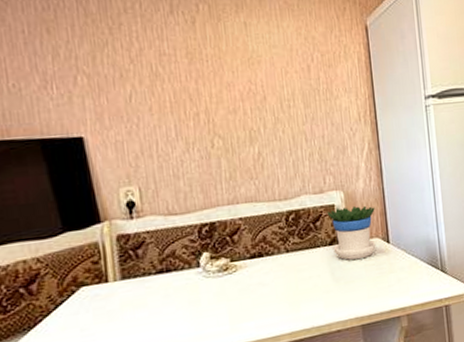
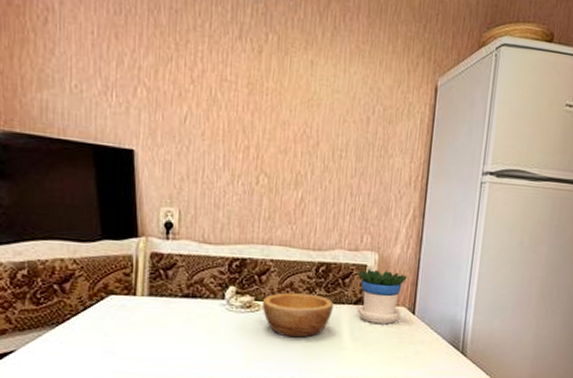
bowl: none [238,243,310,291] -> present [262,292,333,338]

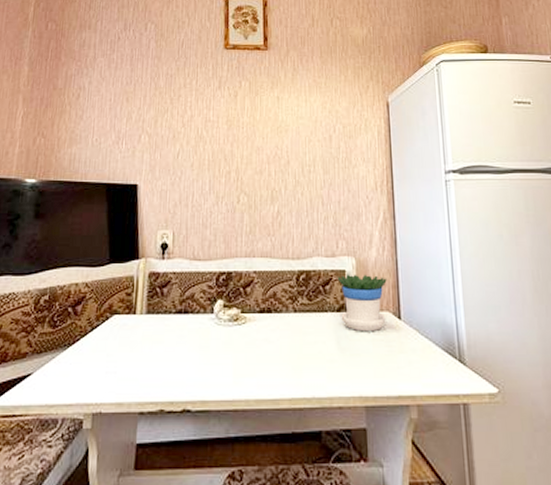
bowl: present [262,292,333,338] -> none [248,303,317,350]

